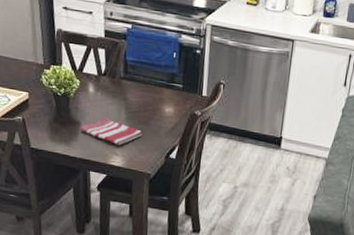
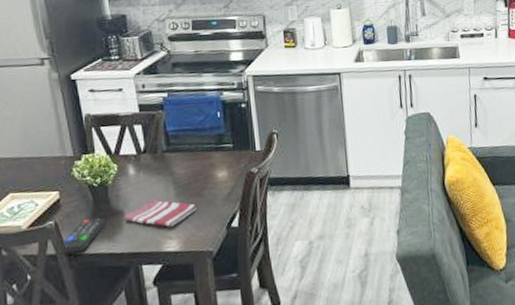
remote control: none [27,121,64,149] -> present [62,218,105,254]

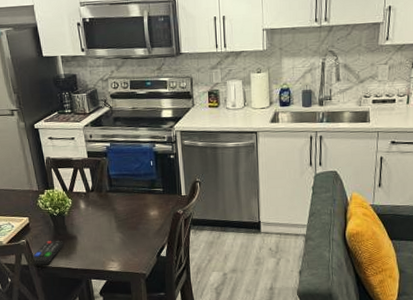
dish towel: present [124,198,197,227] -> none [77,228,133,252]

